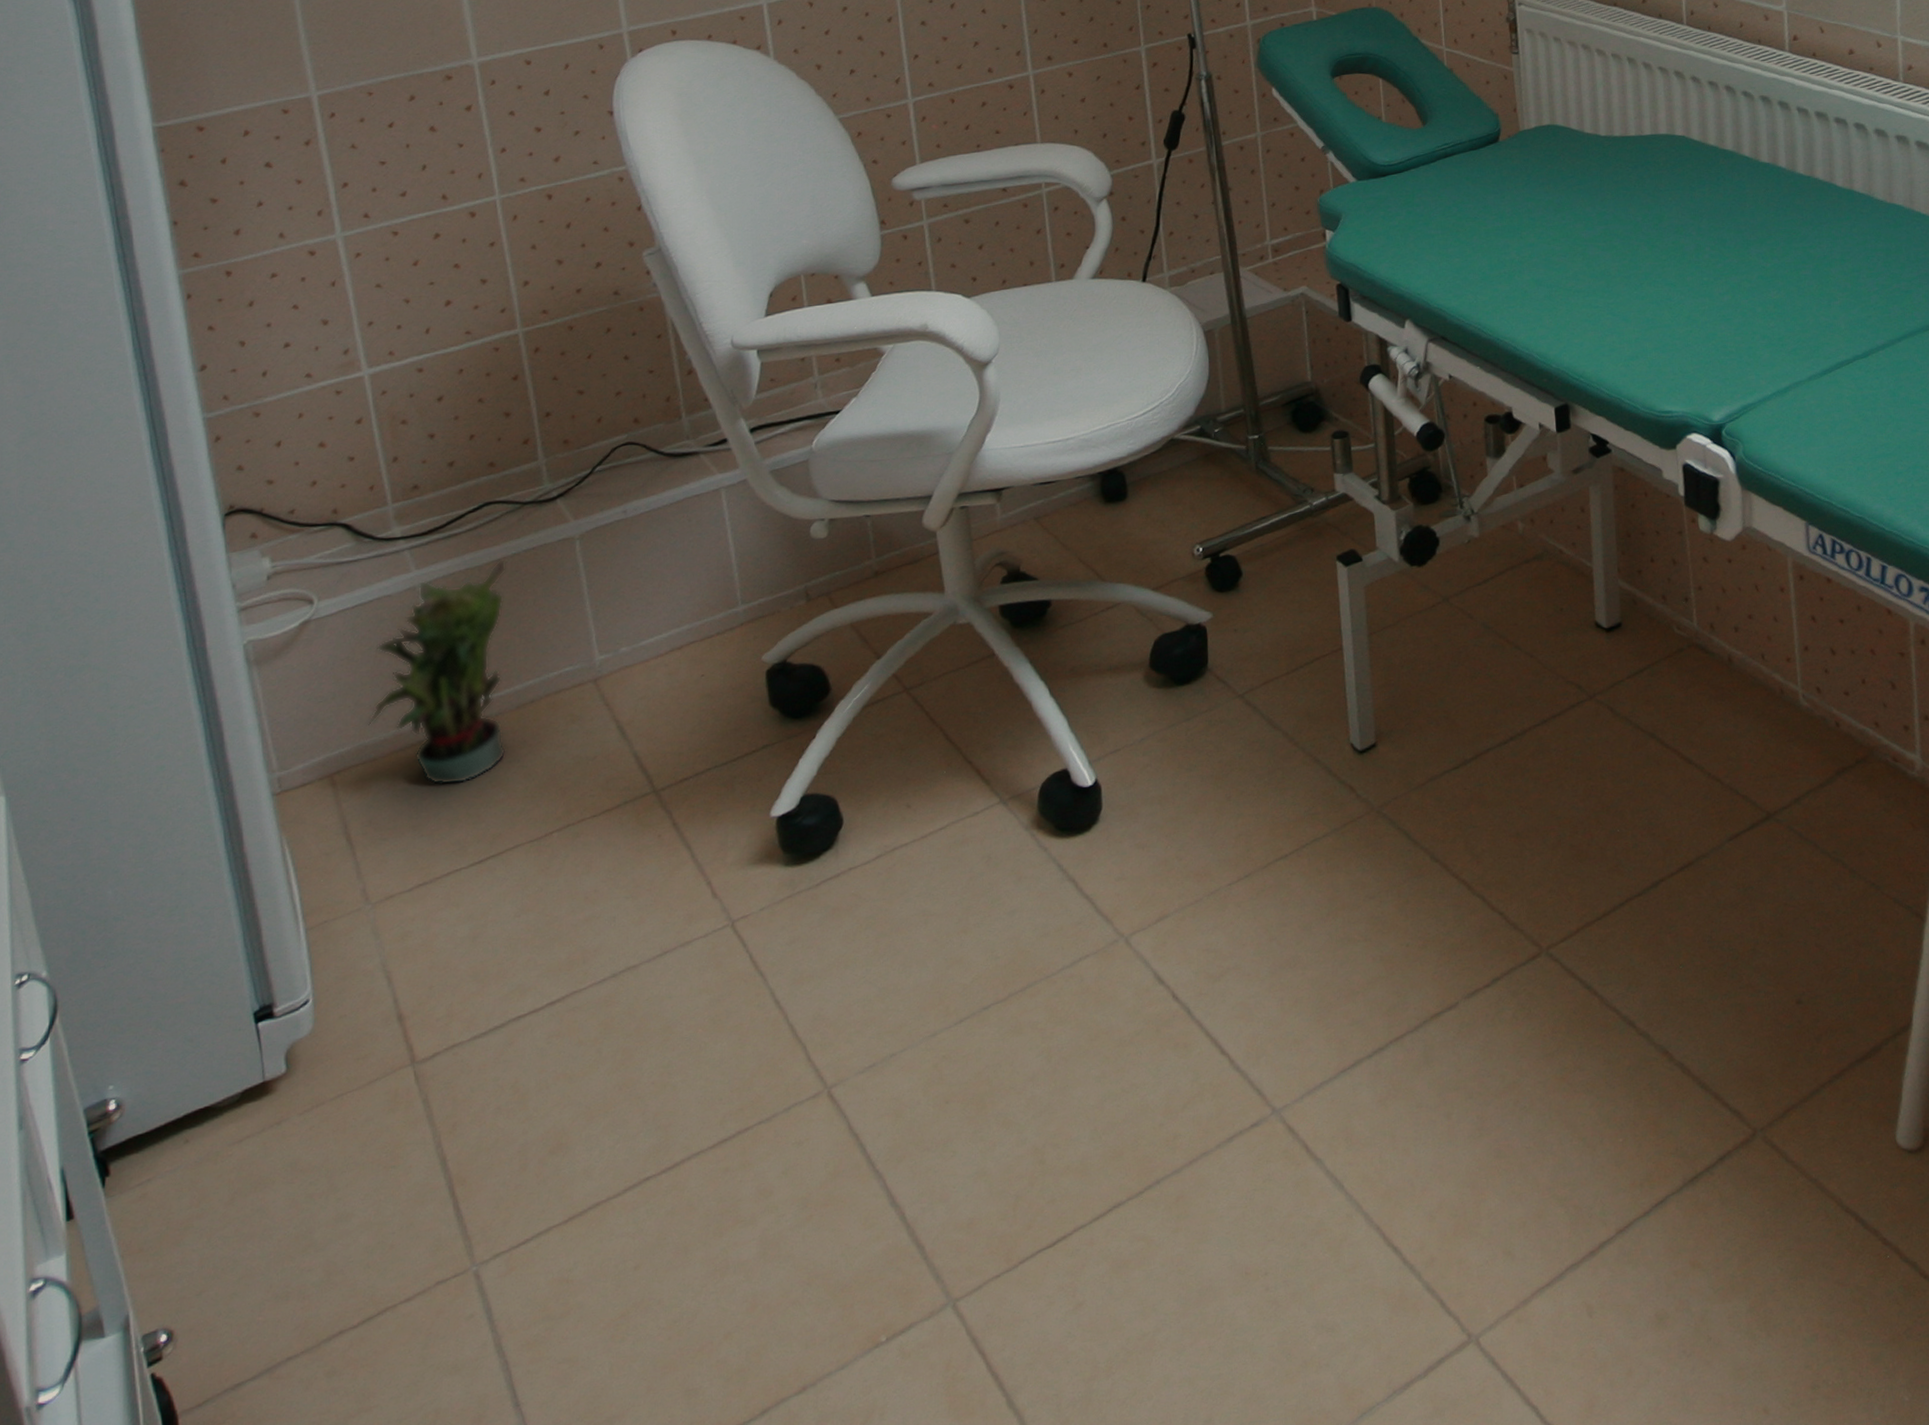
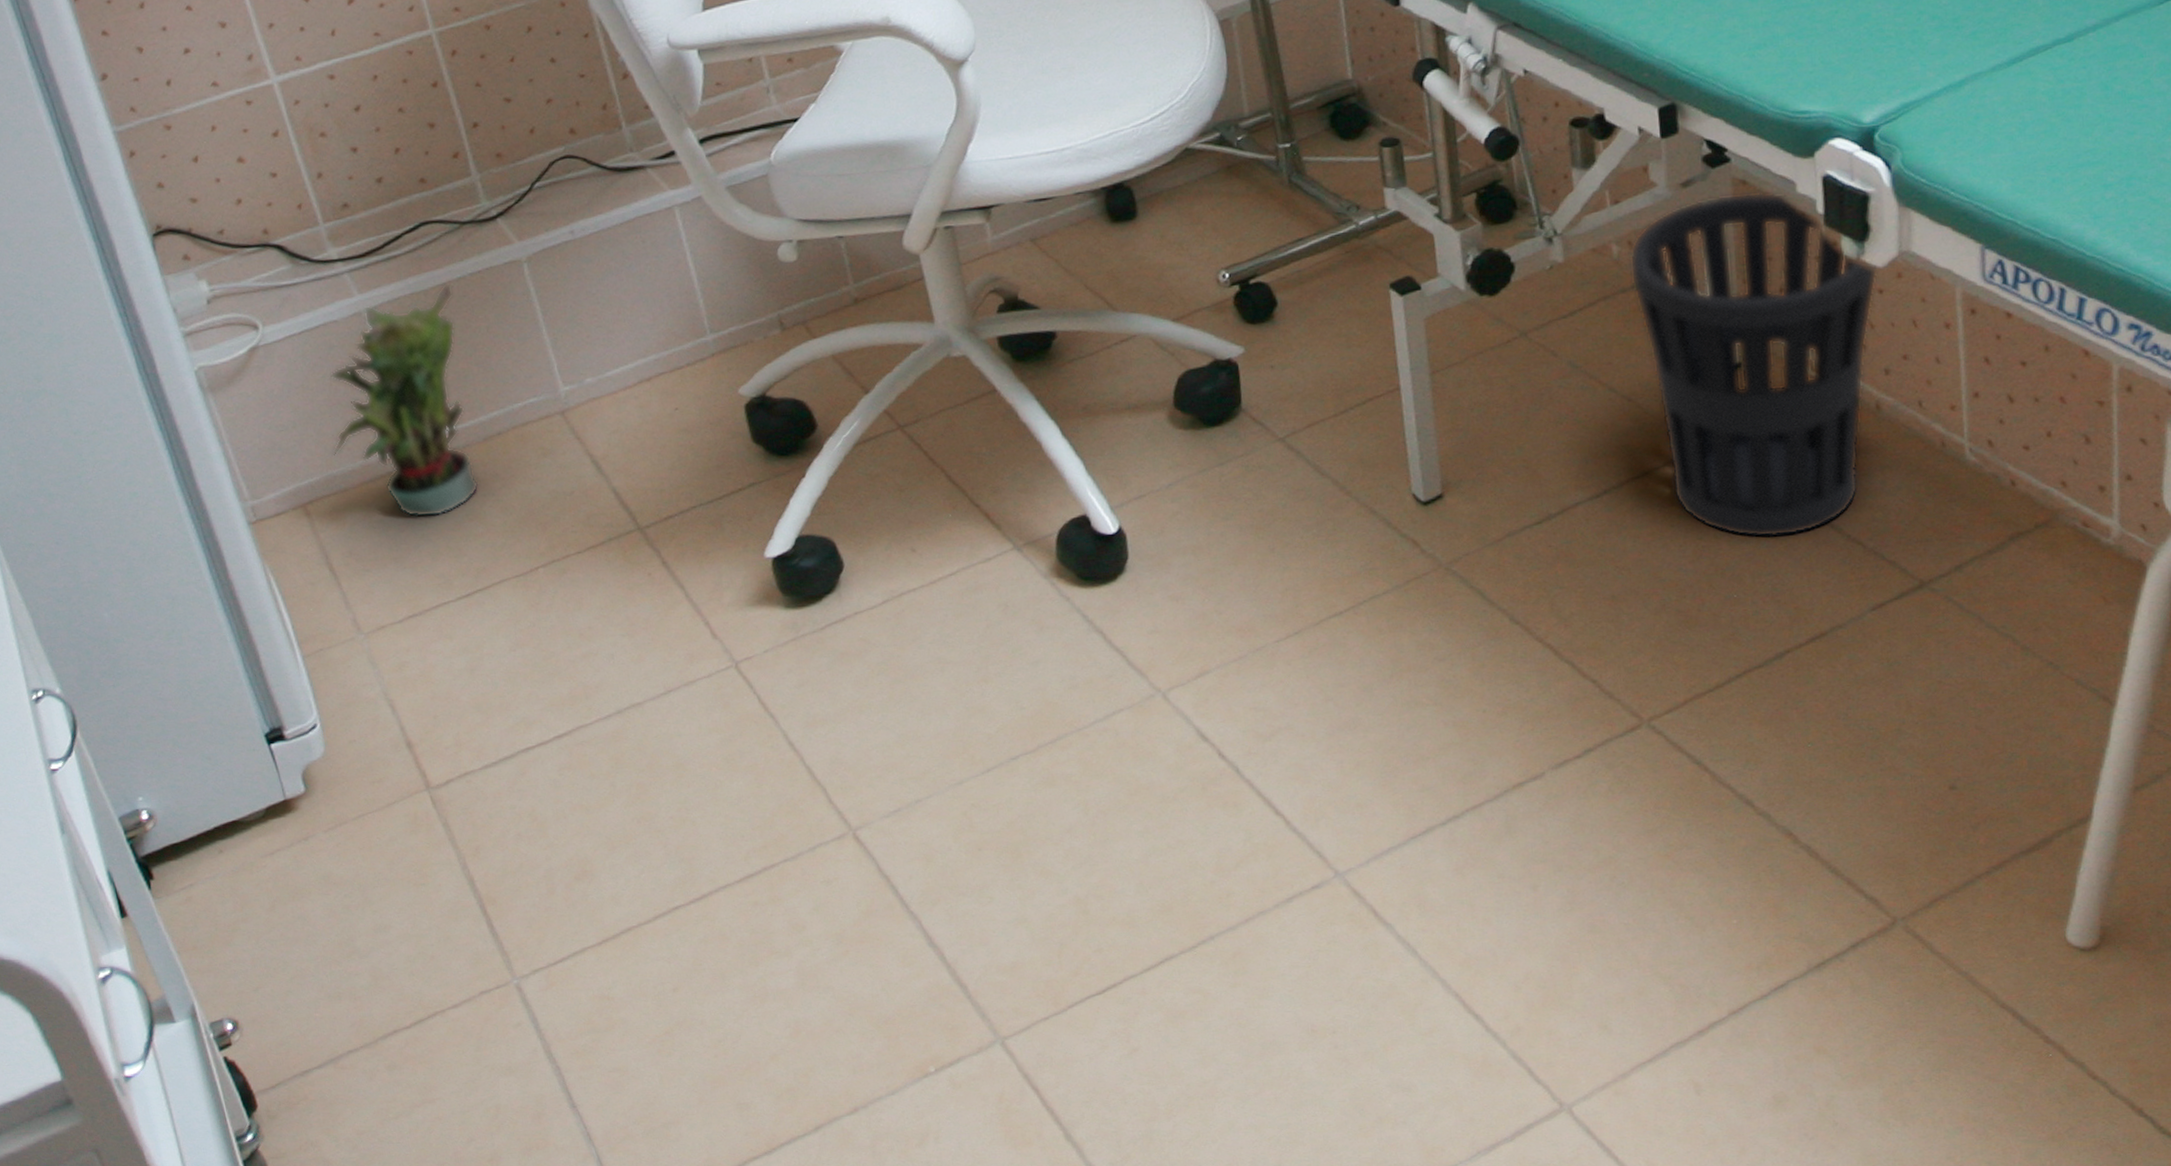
wastebasket: none [1532,477,1727,778] -> present [1629,192,1878,538]

